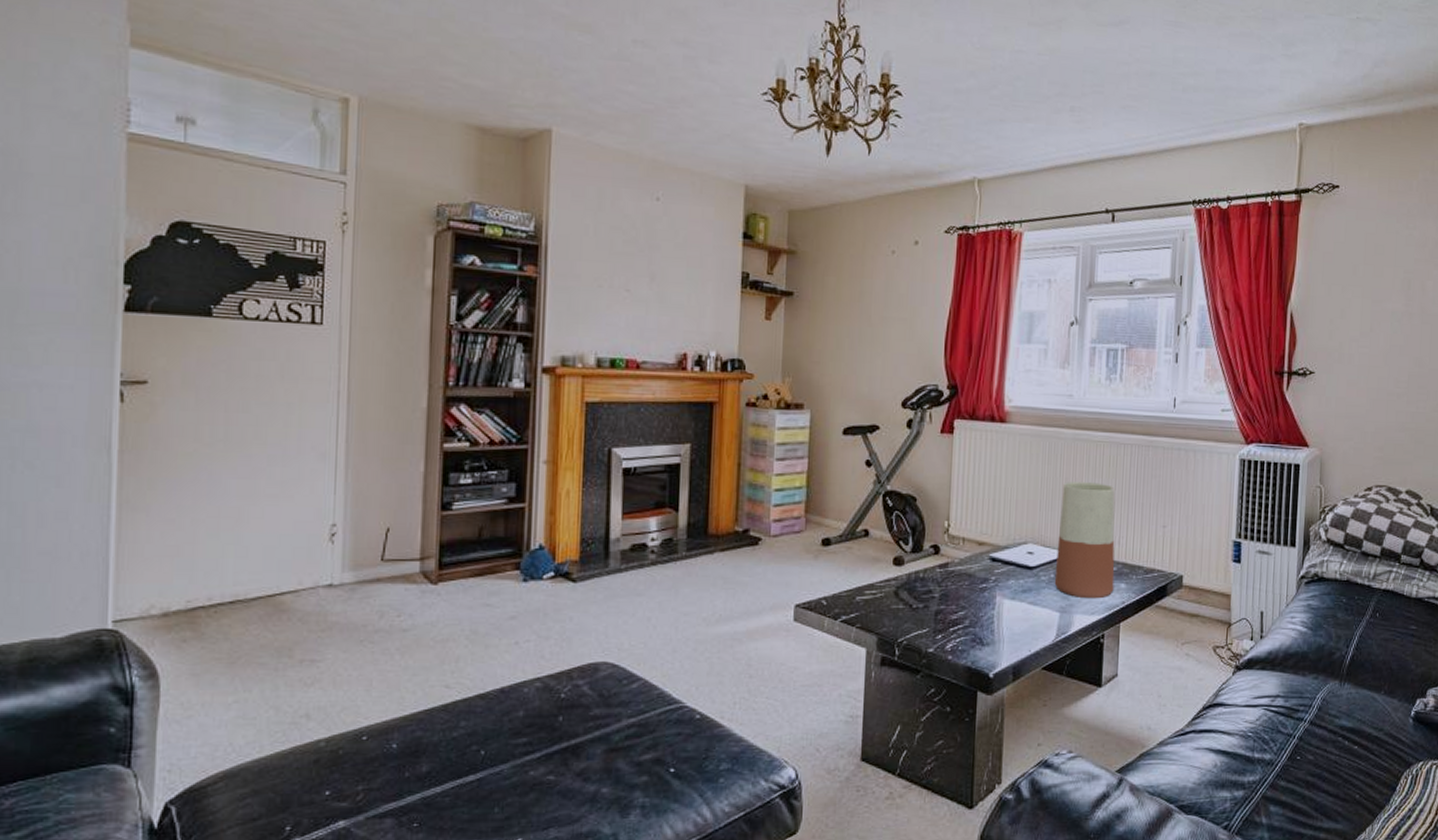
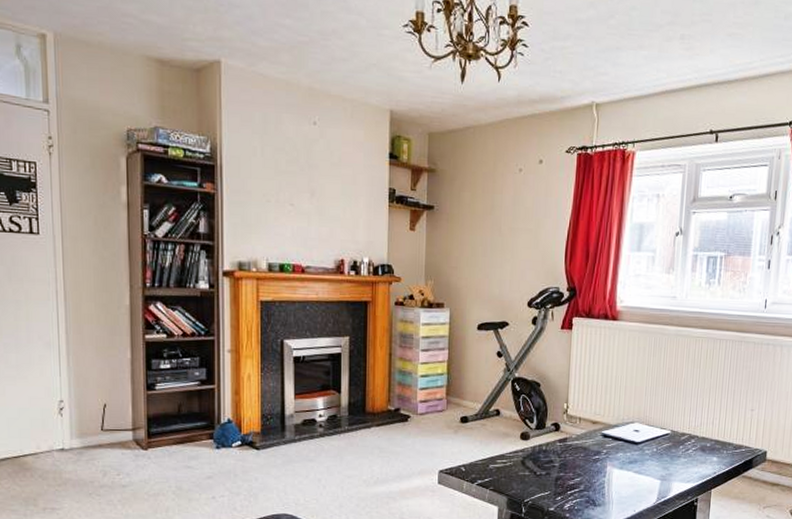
vase: present [1054,482,1116,599] -> none [656,371,711,470]

